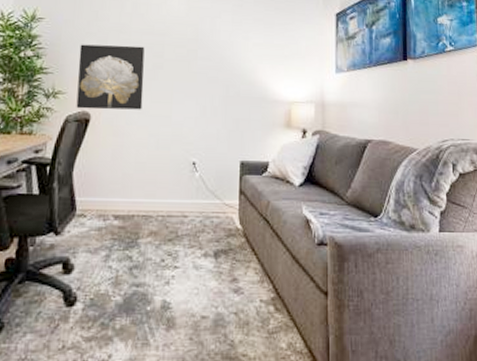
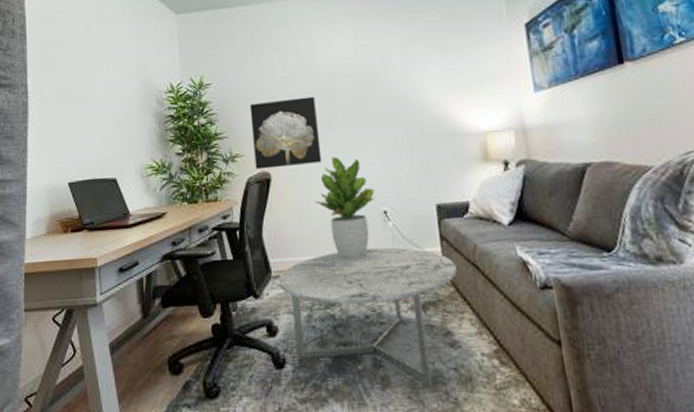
coffee table: none [81,196,250,329] -> present [278,247,457,386]
potted plant: none [129,106,188,206] -> present [315,157,376,261]

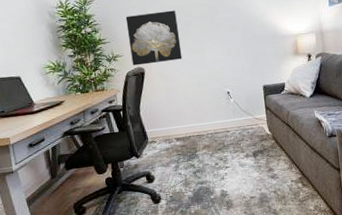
coffee table: present [278,247,457,386] -> none [153,116,276,204]
potted plant: present [315,157,376,261] -> none [178,55,222,128]

